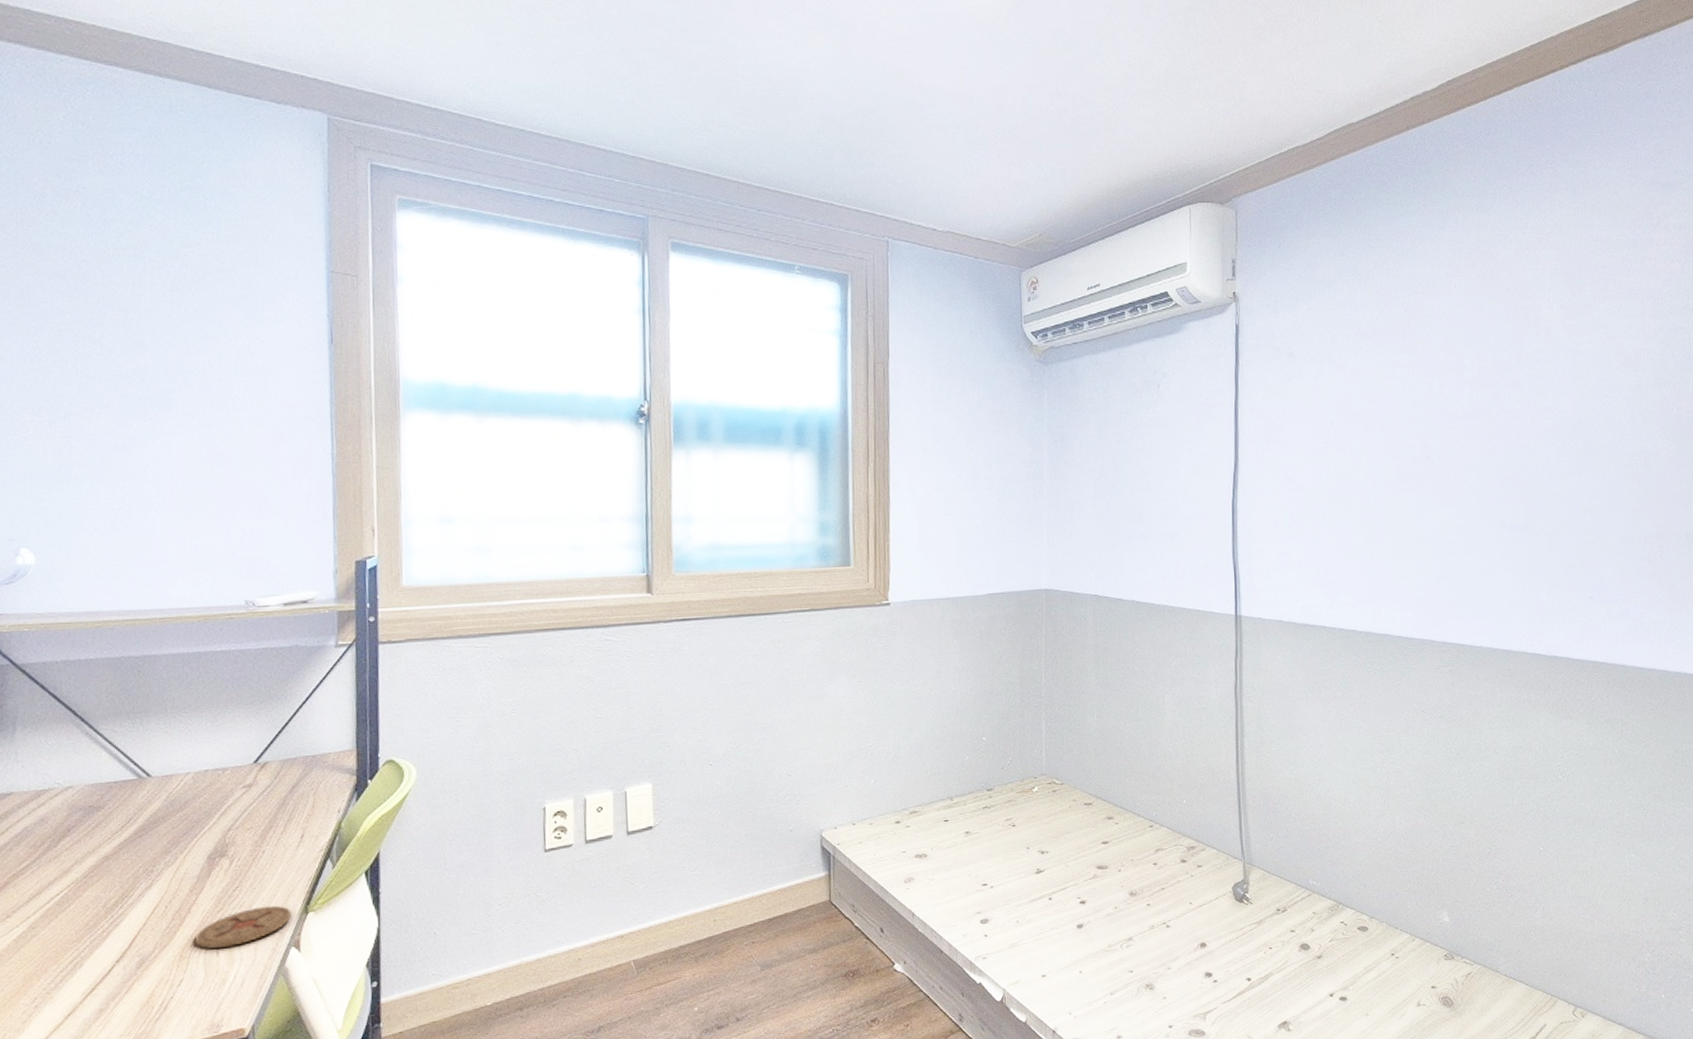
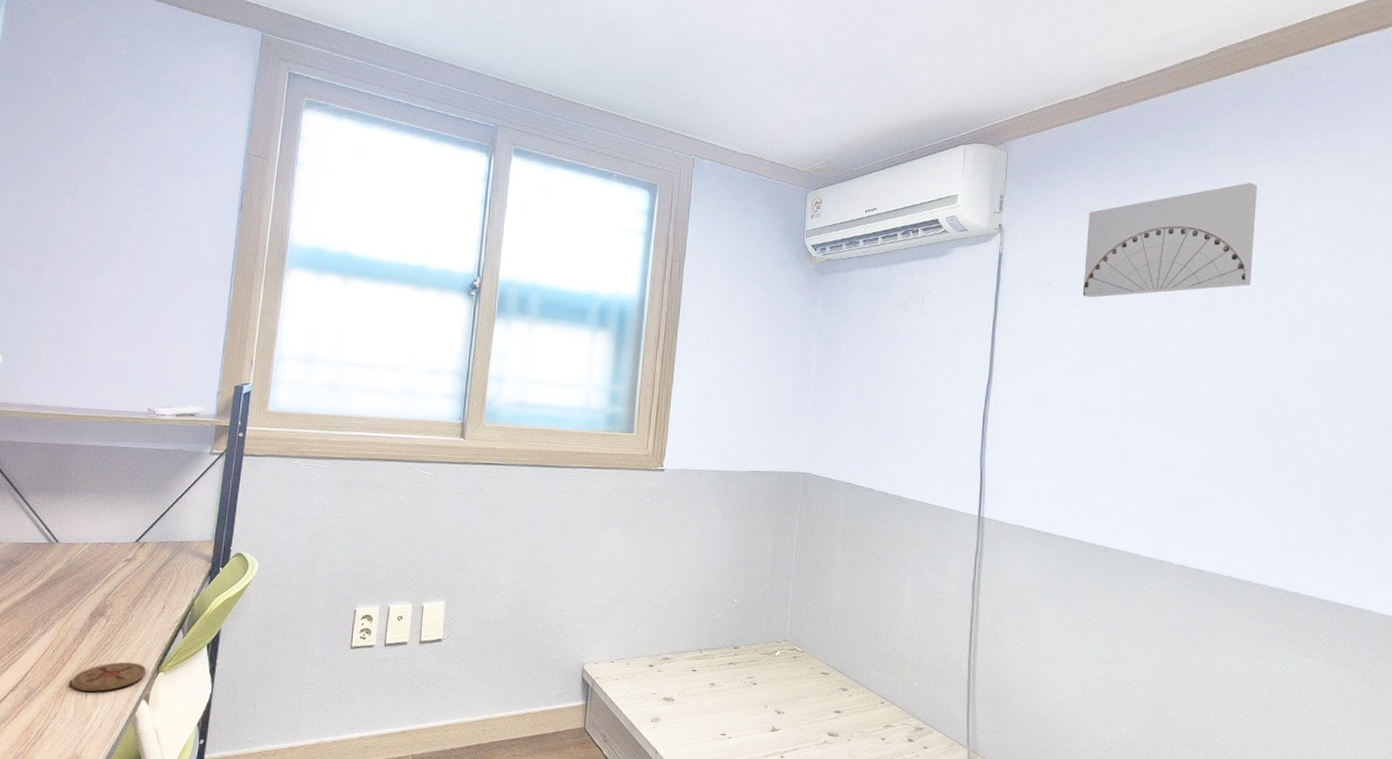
wall art: none [1325,227,1496,366] -> present [1082,182,1258,298]

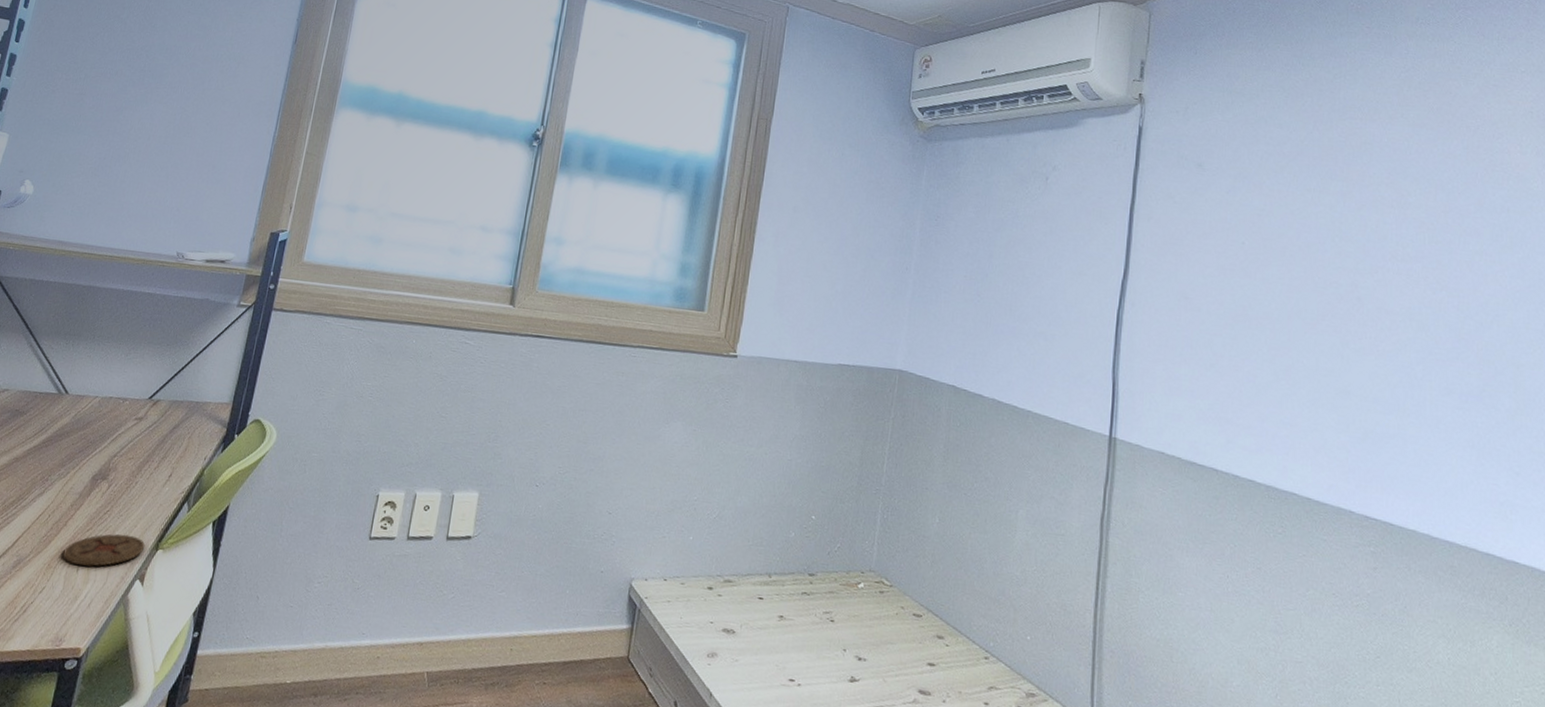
wall art: present [1082,182,1258,298] -> none [1239,58,1456,184]

